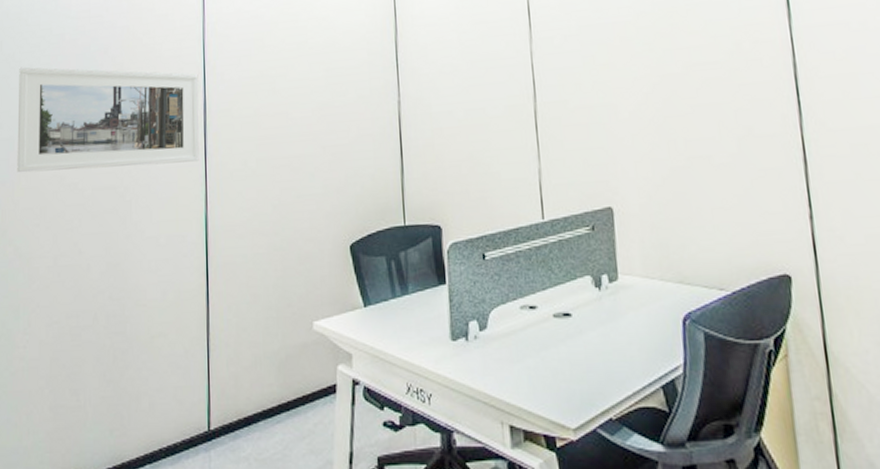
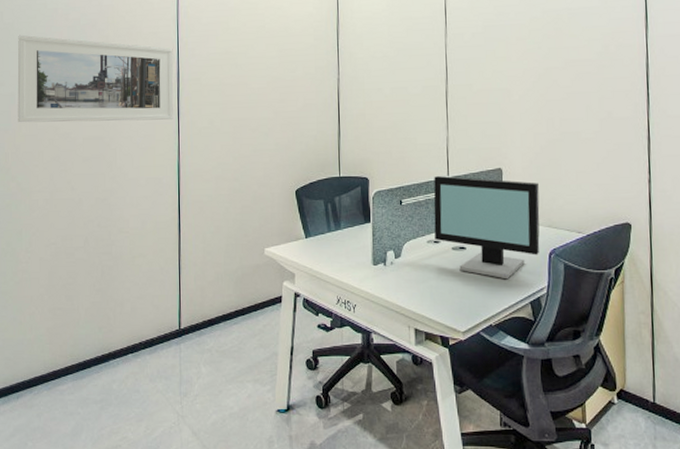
computer monitor: none [524,220,670,356] -> present [433,176,540,280]

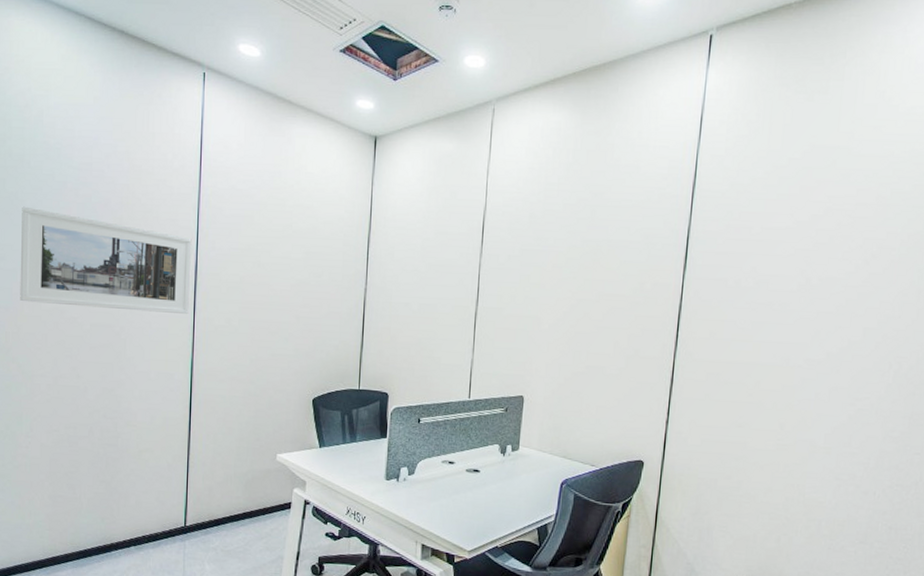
computer monitor: present [433,176,540,280] -> none [450,398,558,505]

